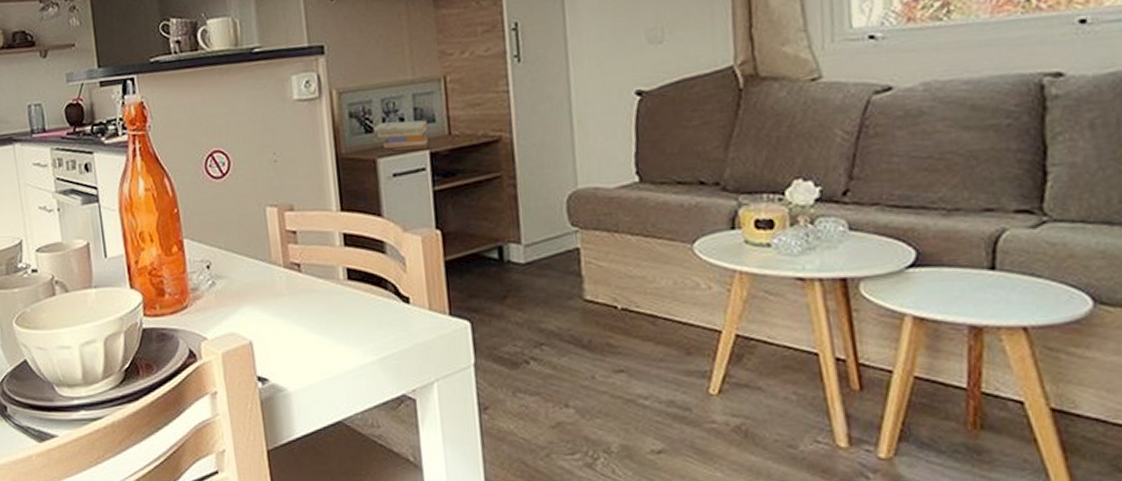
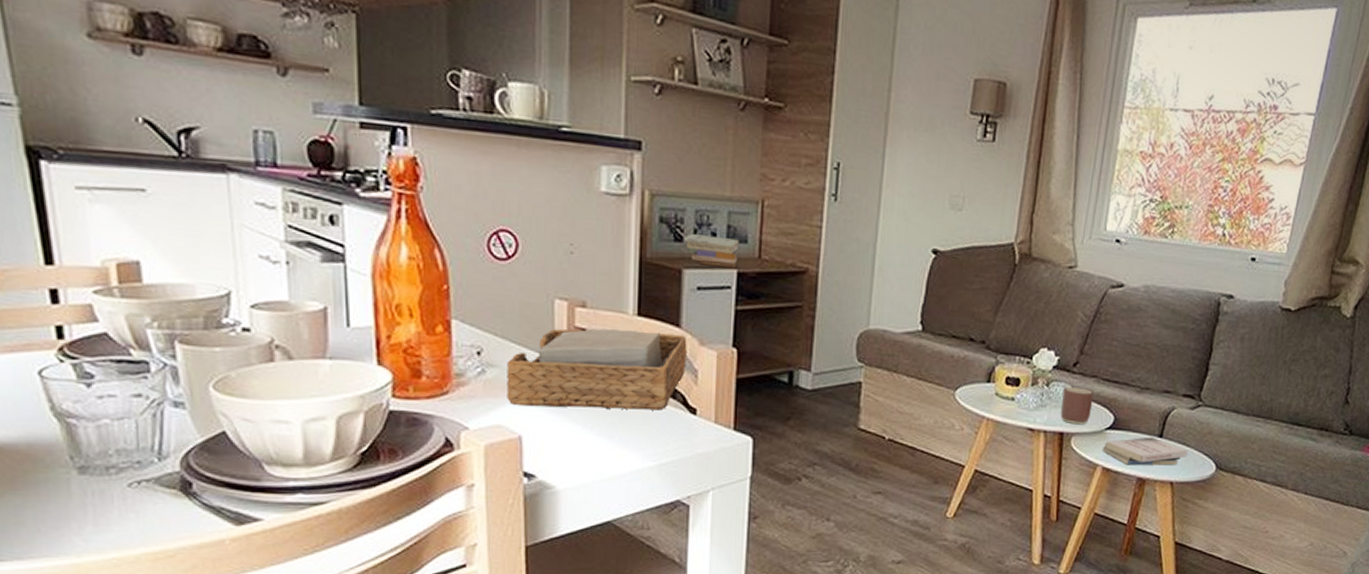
napkin holder: none [232,224,393,312] -> present [507,328,687,411]
mug: none [835,220,881,267] -> present [1060,387,1094,425]
books: none [907,270,1042,311] -> present [1102,437,1188,466]

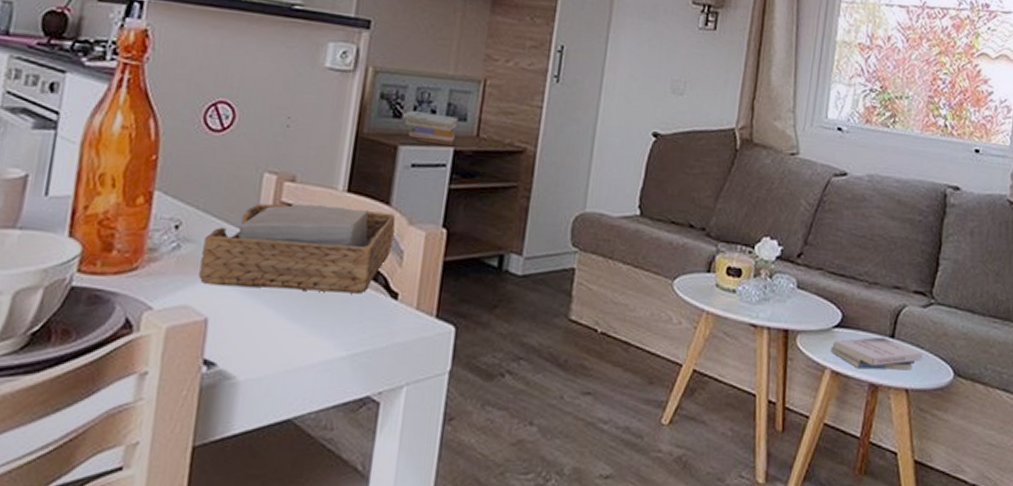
mug: present [1060,387,1094,425] -> none [784,280,820,322]

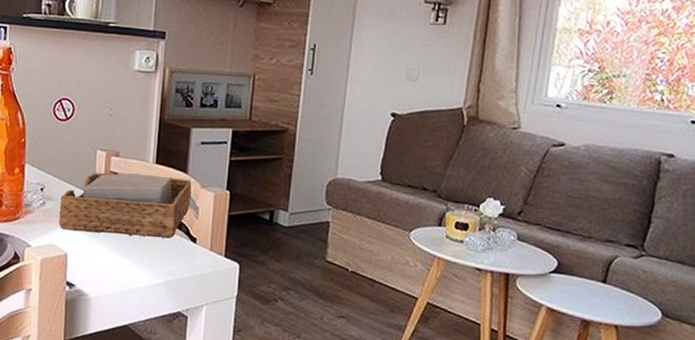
books: present [403,111,458,147] -> none [193,101,235,128]
books: present [830,337,923,370] -> none [546,282,633,310]

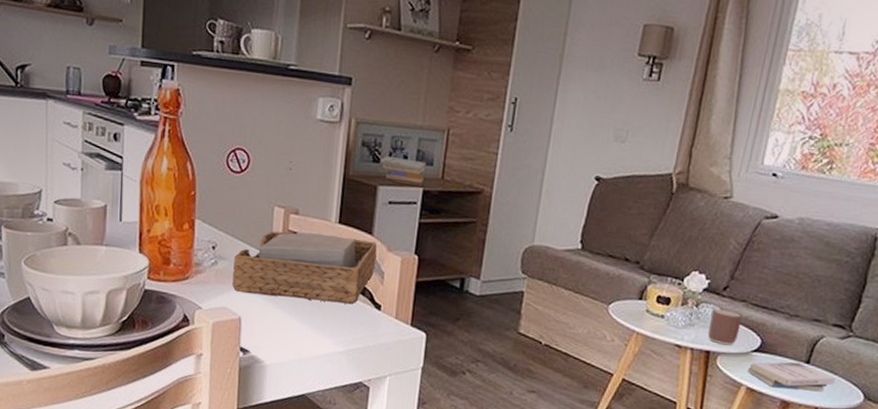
books: none [193,101,235,128] -> present [381,156,426,187]
mug: none [505,233,538,268] -> present [707,309,742,346]
books: none [546,282,633,310] -> present [747,362,836,392]

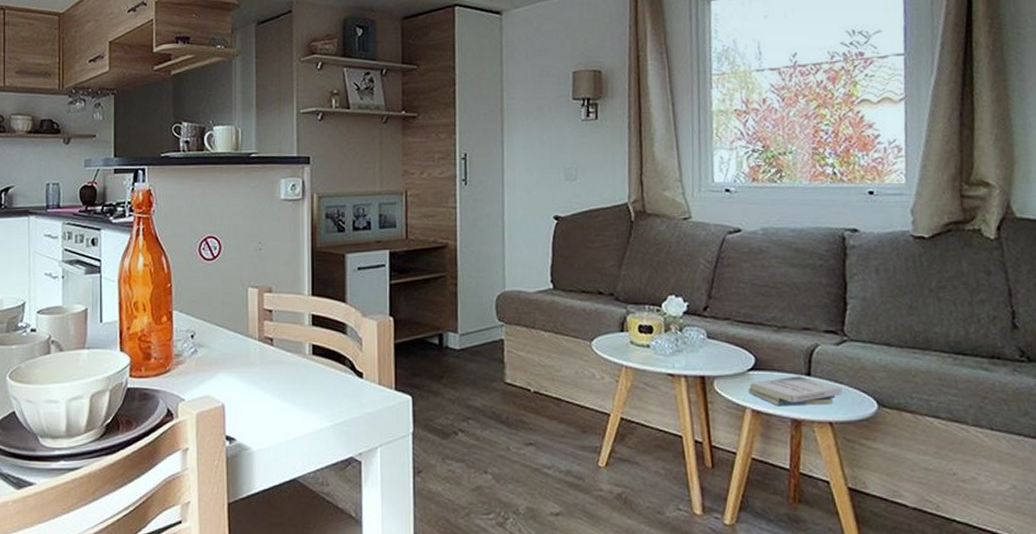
napkin holder: present [232,231,377,305] -> none [213,308,353,379]
books: present [381,156,426,187] -> none [345,224,389,250]
mug: present [707,309,742,346] -> none [697,331,730,368]

